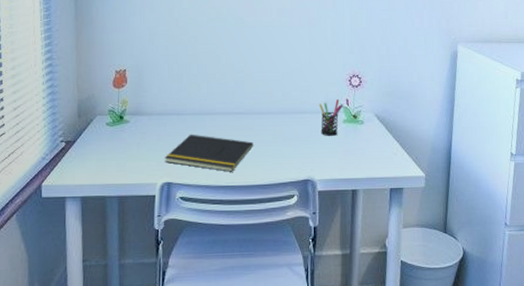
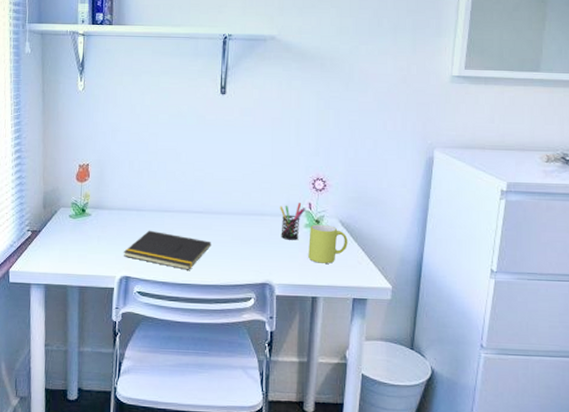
mug: none [347,119,384,157] -> present [308,224,348,264]

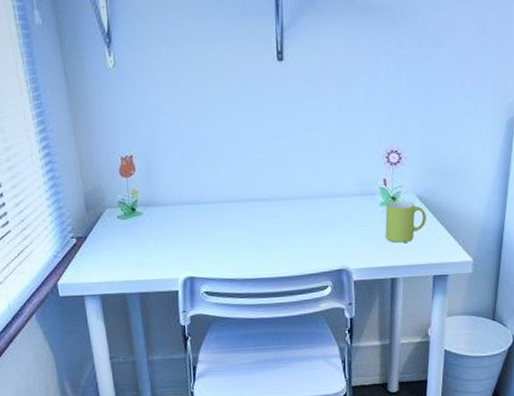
notepad: present [123,230,212,270] -> none [184,224,281,264]
pen holder: present [280,203,305,240] -> none [352,180,380,221]

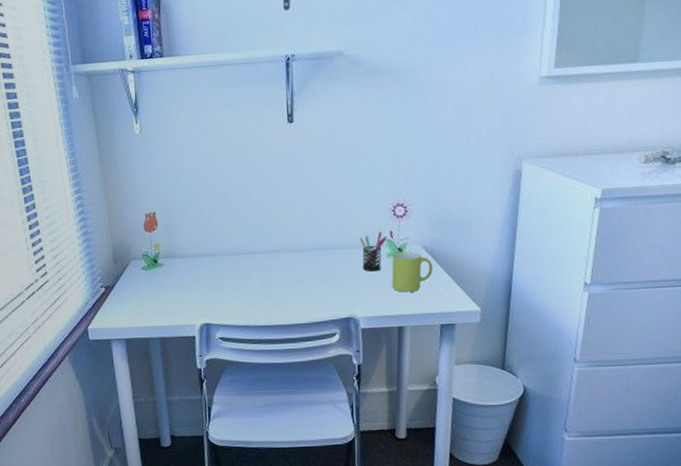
pen holder: none [352,180,380,221] -> present [360,232,387,272]

